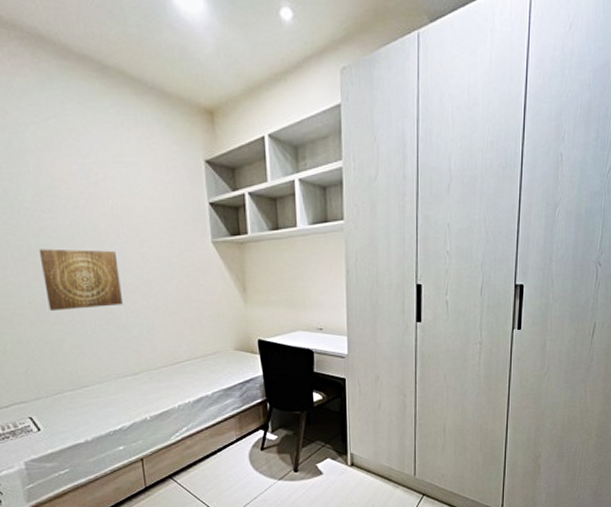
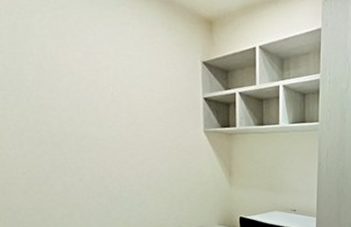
wall art: present [38,248,123,312] -> none [36,125,116,183]

